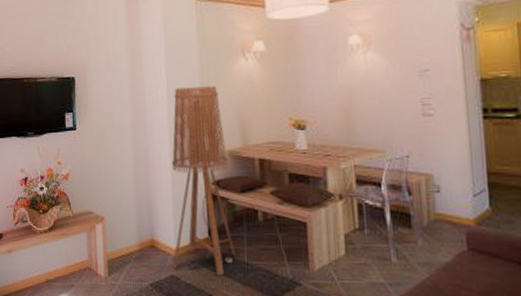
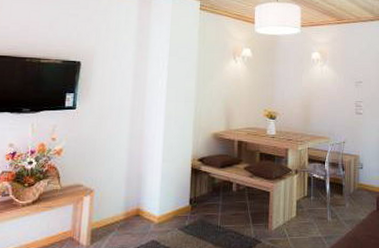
floor lamp: present [171,86,236,276] -> none [154,79,213,239]

